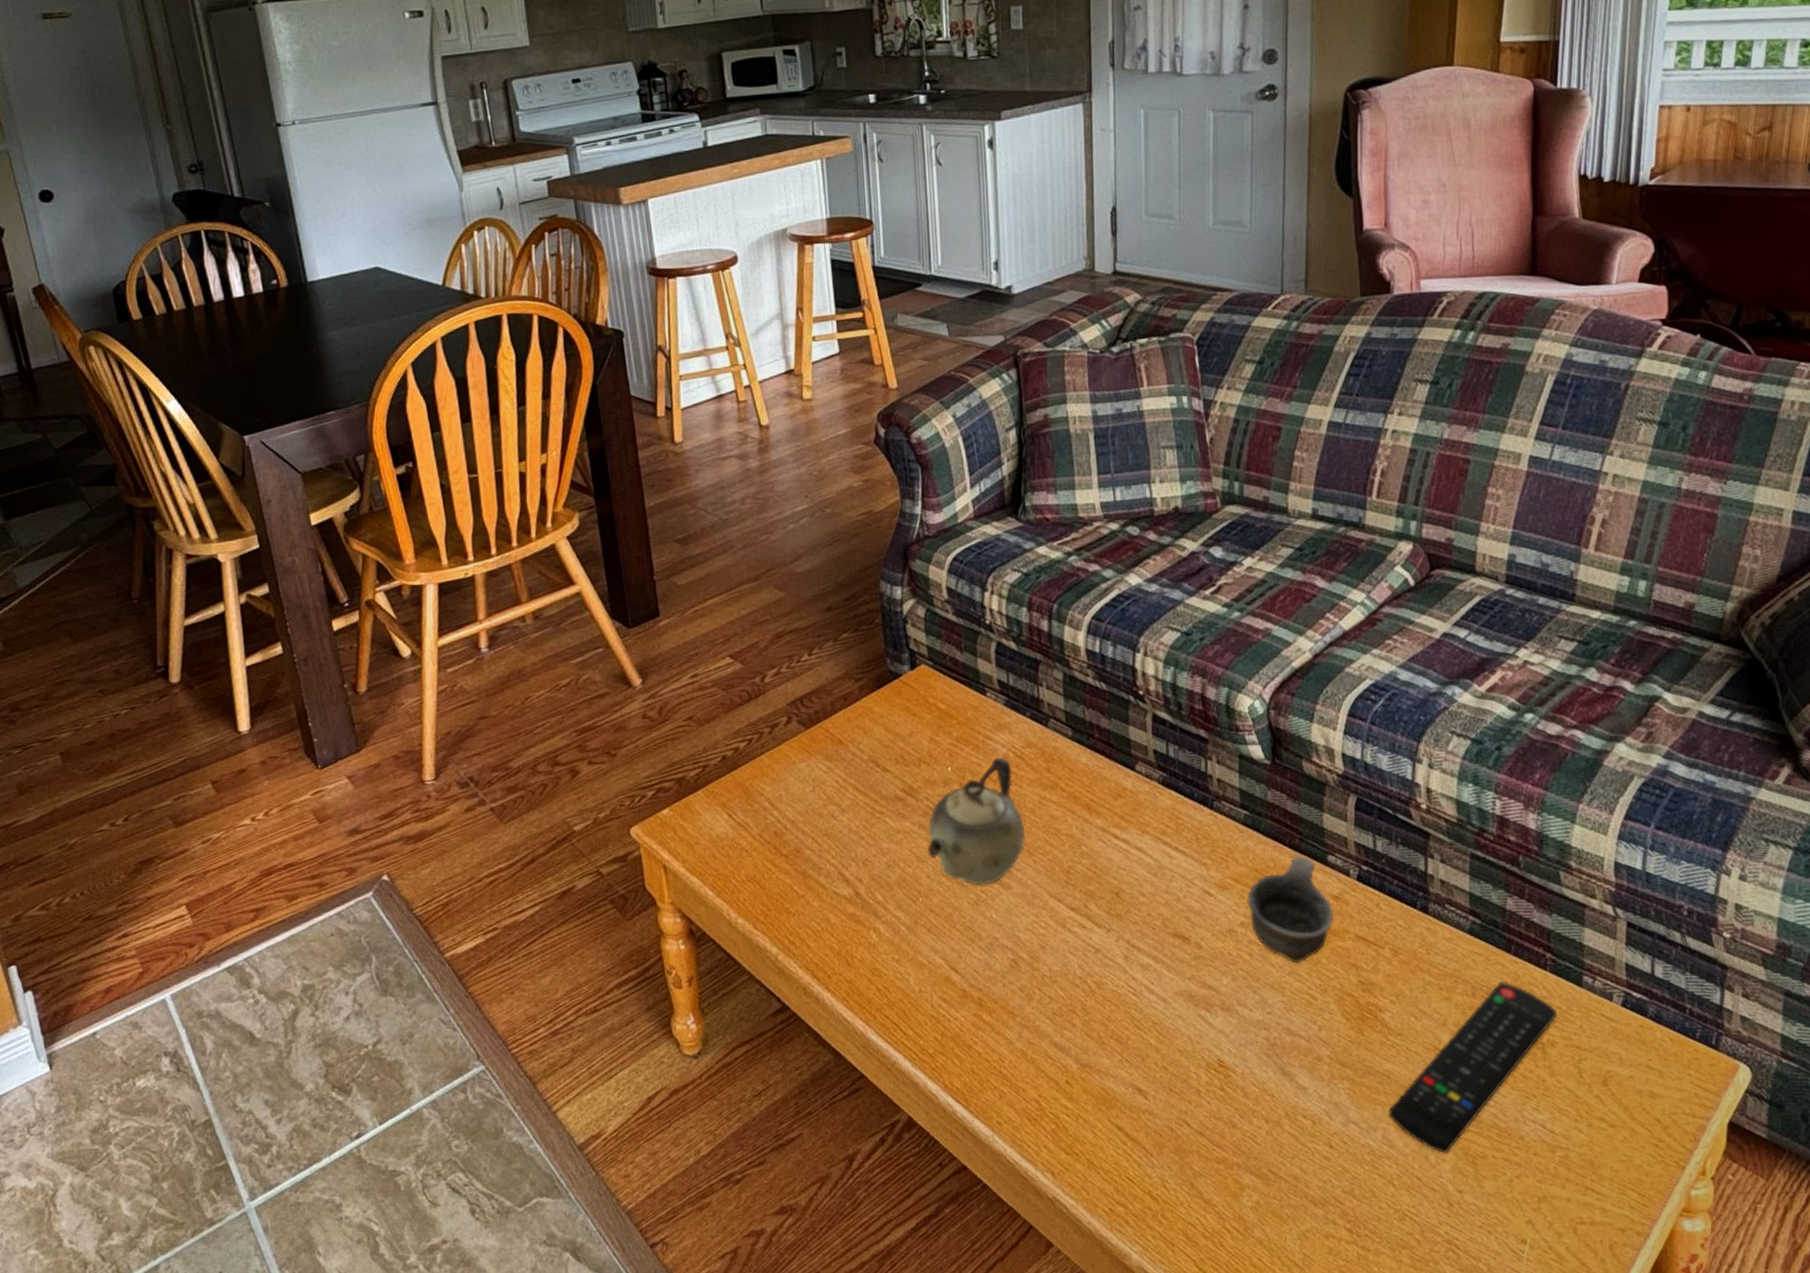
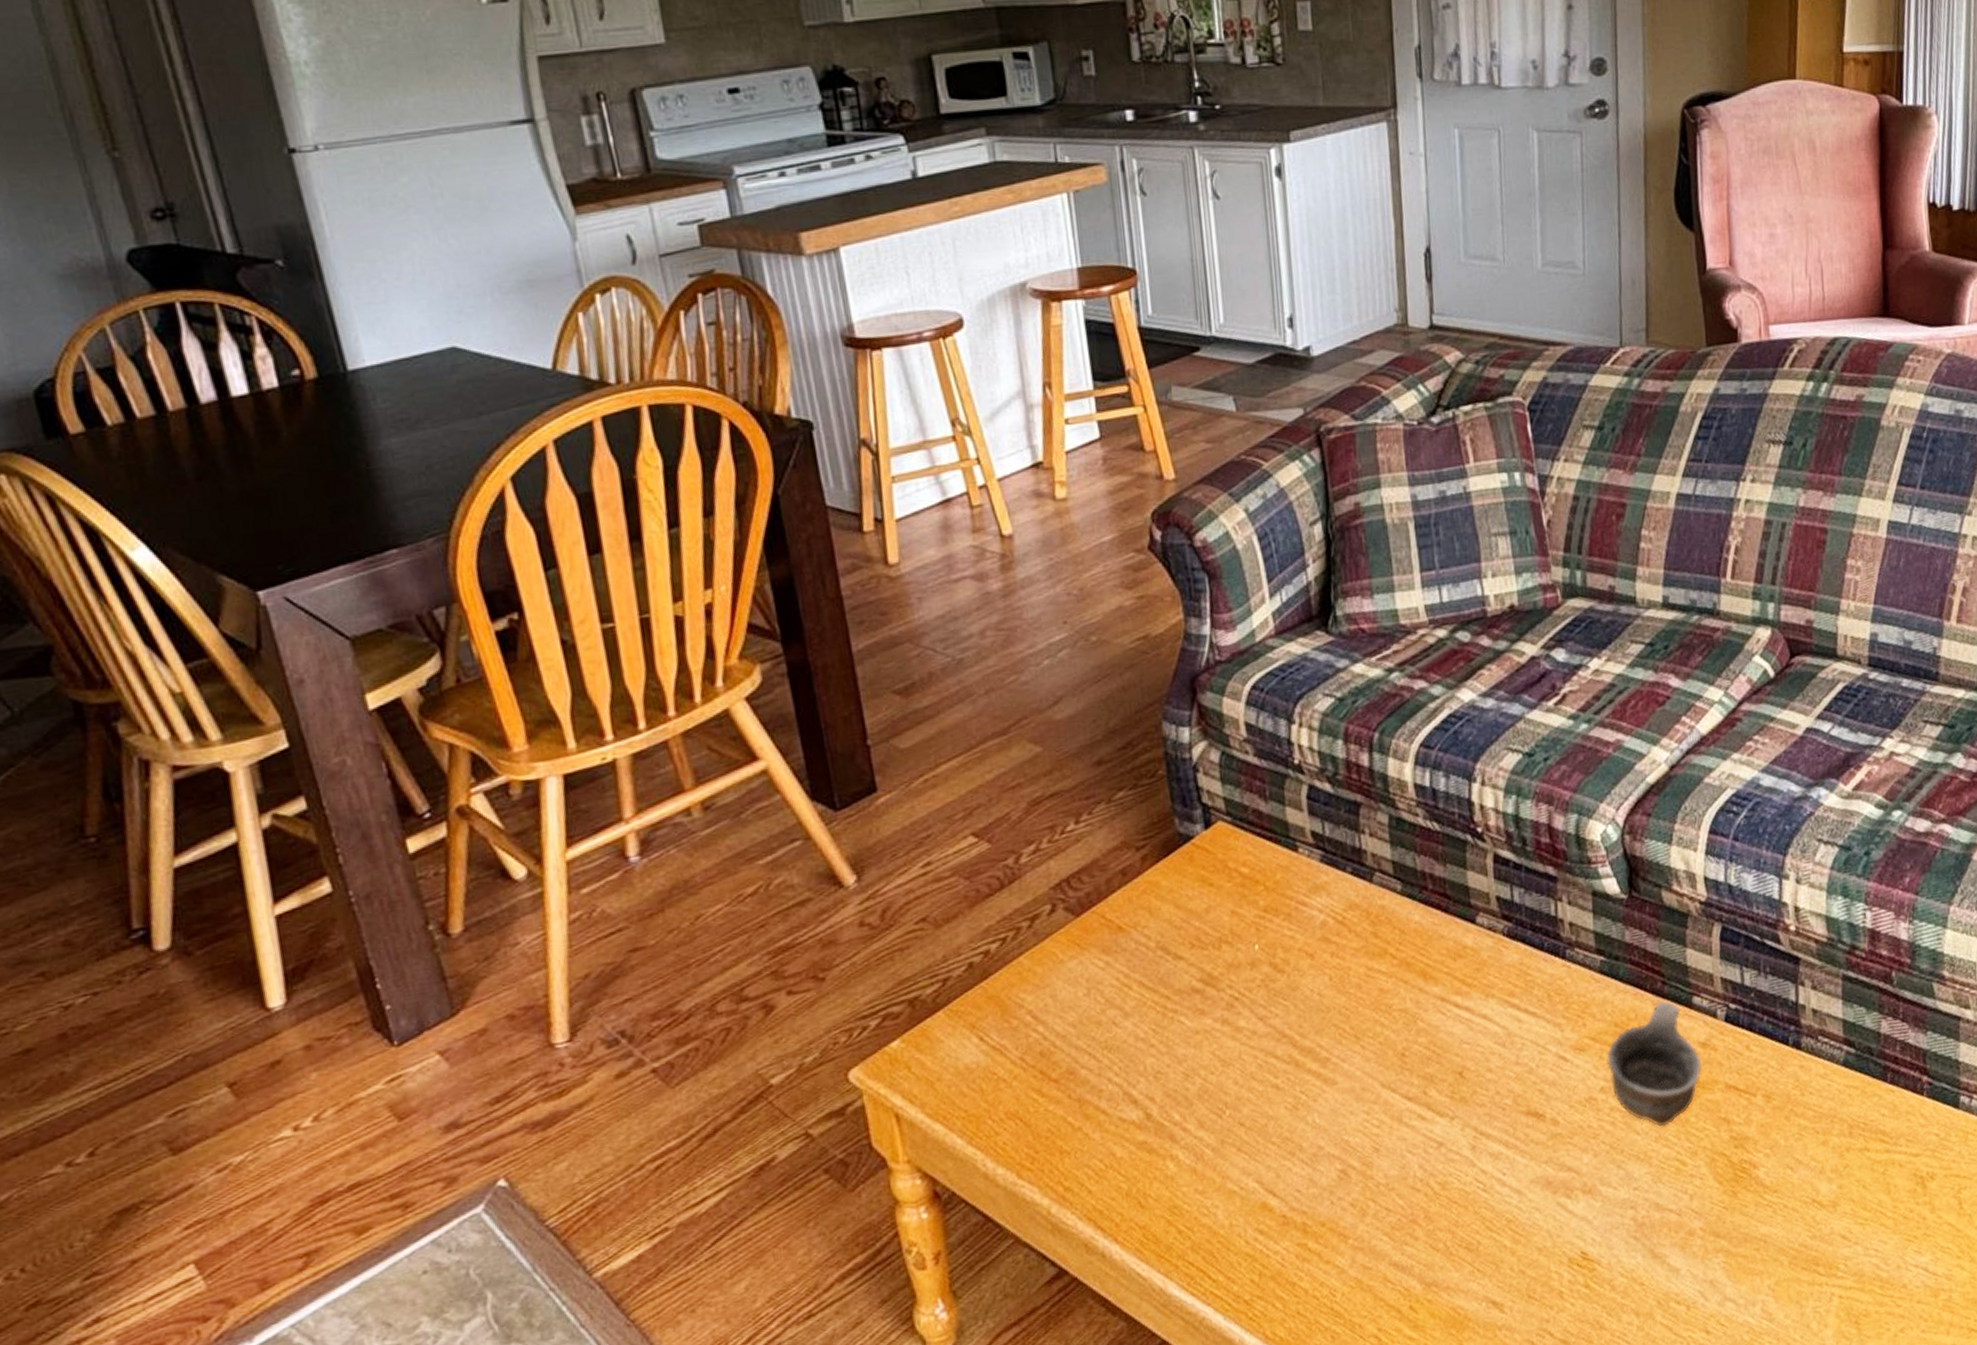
teapot: present [927,757,1025,886] -> none [1233,925,1351,1086]
remote control: present [1387,982,1558,1154] -> none [1766,1115,1936,1319]

